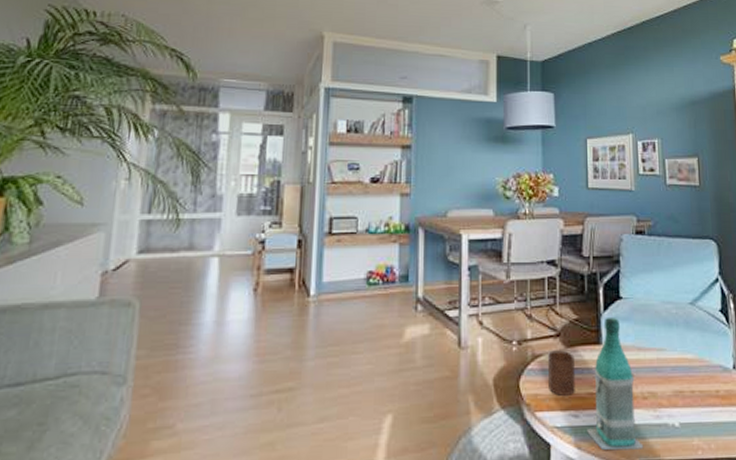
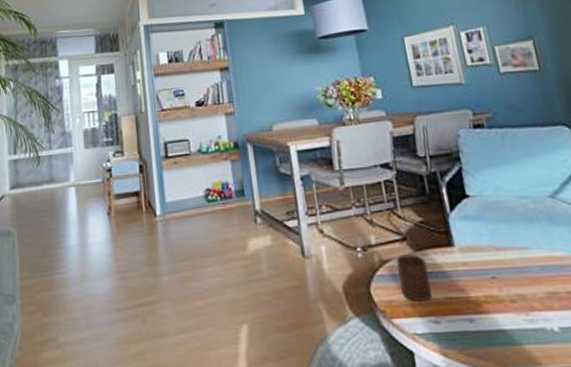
bottle: present [587,316,644,451] -> none [449,216,521,358]

